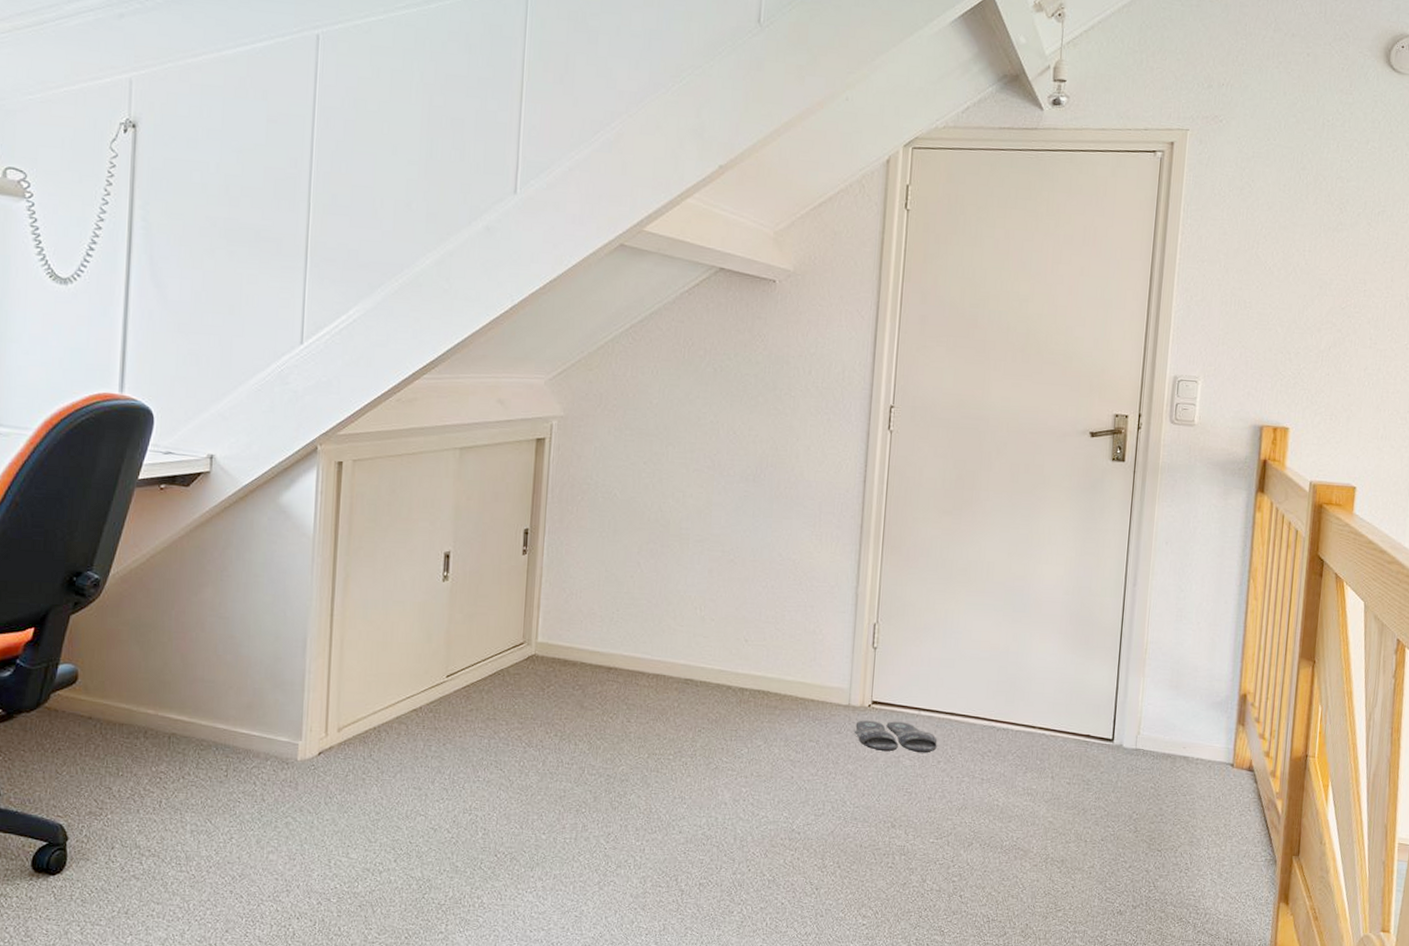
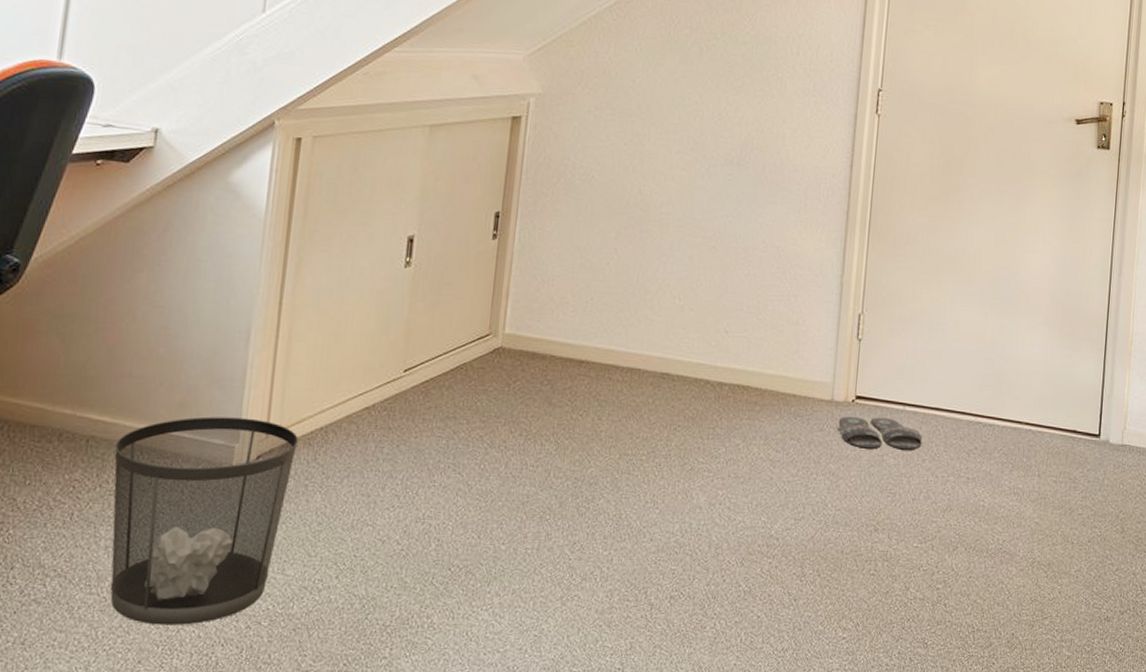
waste bin: none [193,717,355,900] -> present [110,416,299,625]

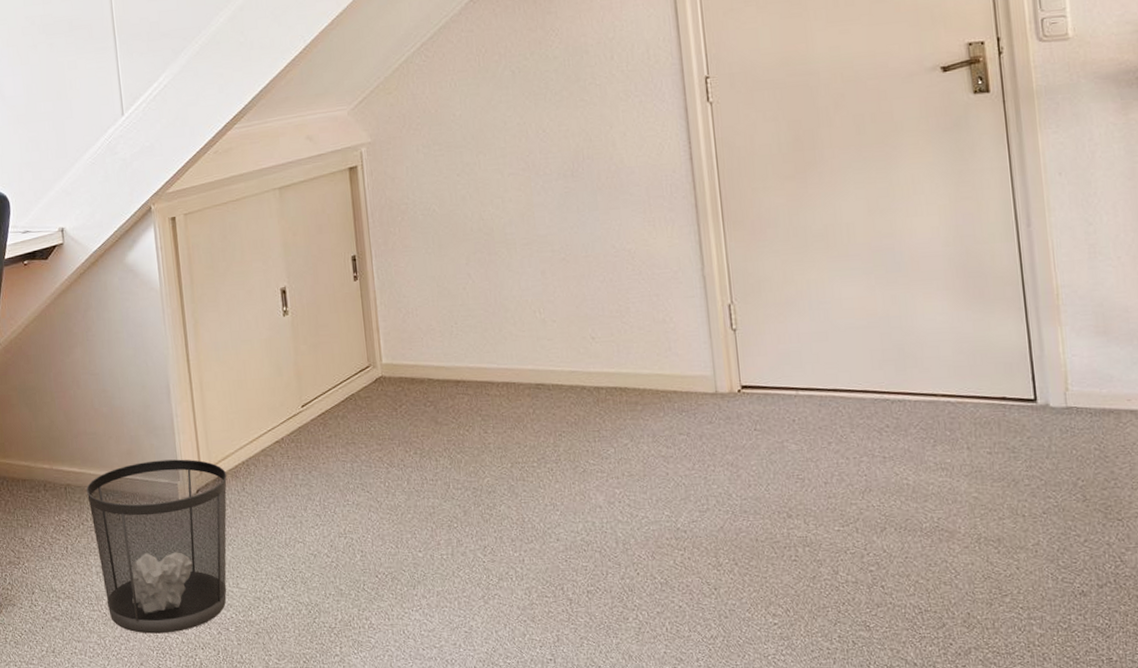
slippers: present [836,416,923,450] -> none [726,404,824,437]

